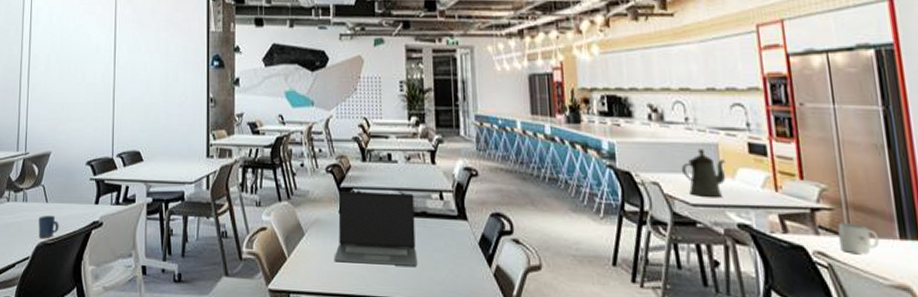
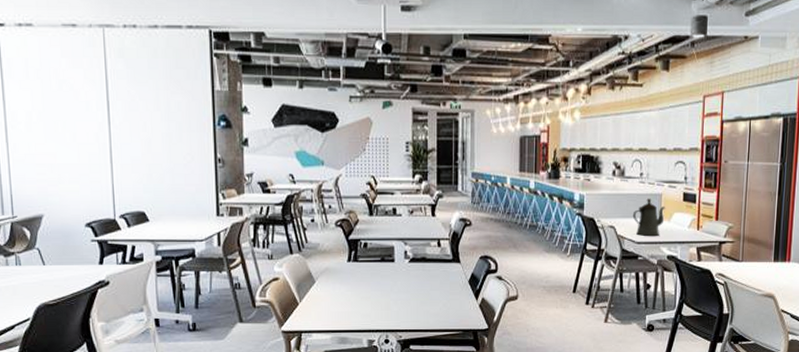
mug: present [38,215,59,239] -> none [37,277,61,300]
laptop: present [334,191,418,266] -> none [342,242,416,304]
mug: present [838,223,880,255] -> none [734,252,761,274]

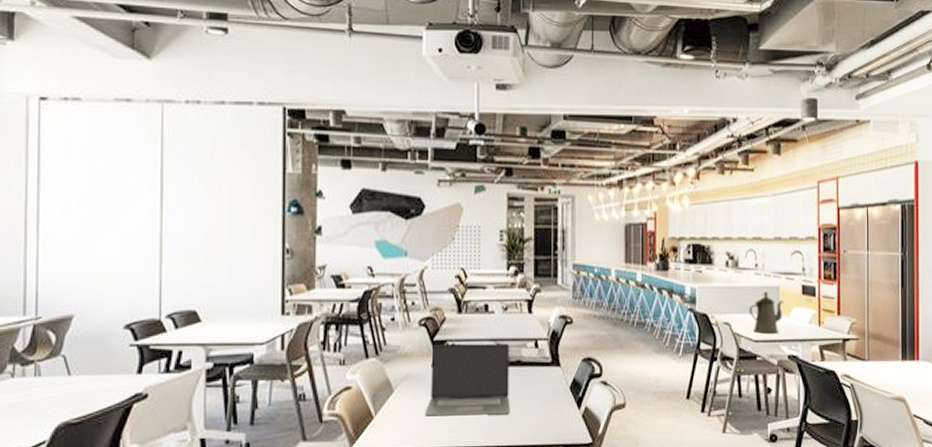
laptop: none [342,242,416,304] -> present [425,343,510,417]

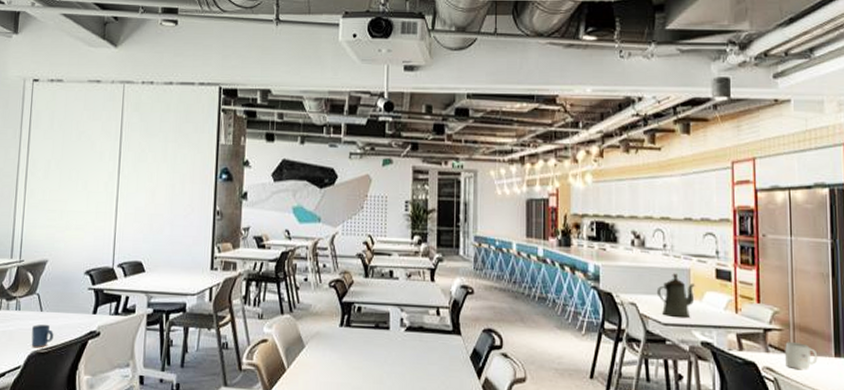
mug: none [58,389,88,419] -> present [31,324,54,348]
laptop: present [425,343,510,417] -> none [332,306,412,378]
mug: none [860,350,888,375] -> present [785,342,818,371]

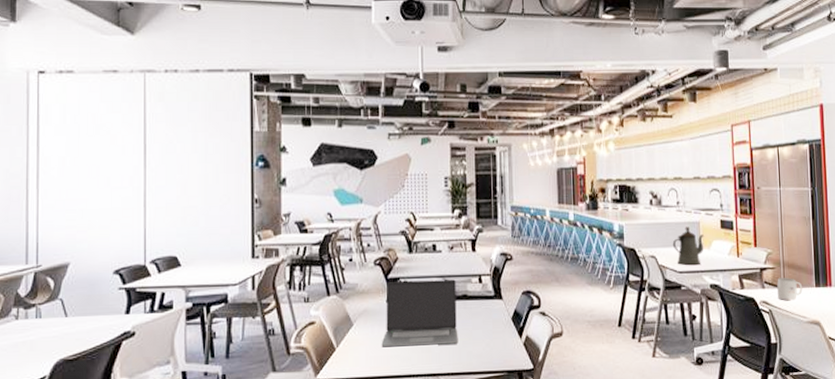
mug: present [31,324,54,348] -> none [57,329,82,356]
laptop: none [332,306,412,378] -> present [381,279,458,348]

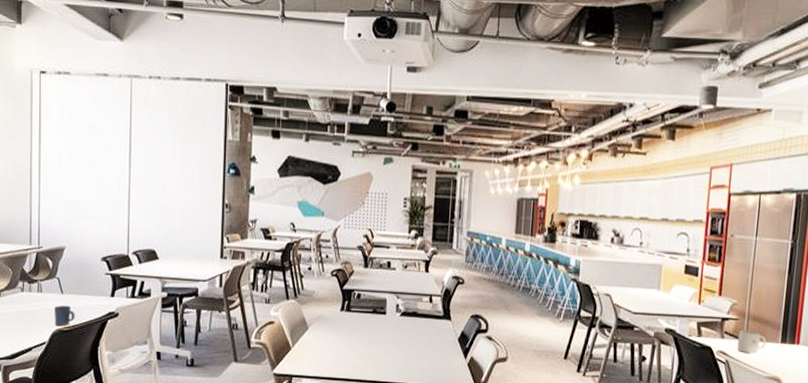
mug: none [57,329,82,356] -> present [54,305,75,327]
laptop: present [381,279,458,348] -> none [333,293,407,357]
coffee pot: present [672,226,704,265] -> none [630,268,665,307]

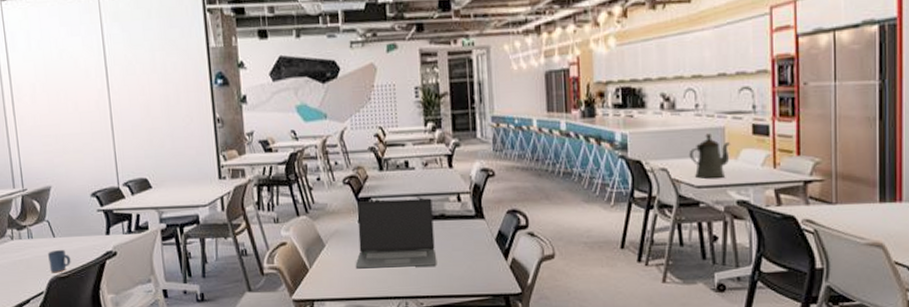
laptop: none [333,293,407,357] -> present [355,198,437,269]
coffee pot: none [630,268,665,307] -> present [689,133,730,179]
mug: present [737,330,767,354] -> none [826,192,861,220]

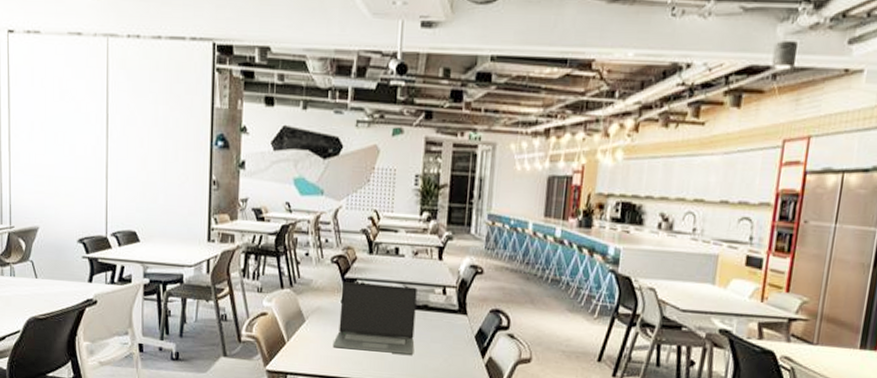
mug: present [48,249,71,273] -> none [29,290,51,314]
coffee pot: present [689,133,730,179] -> none [678,259,721,304]

